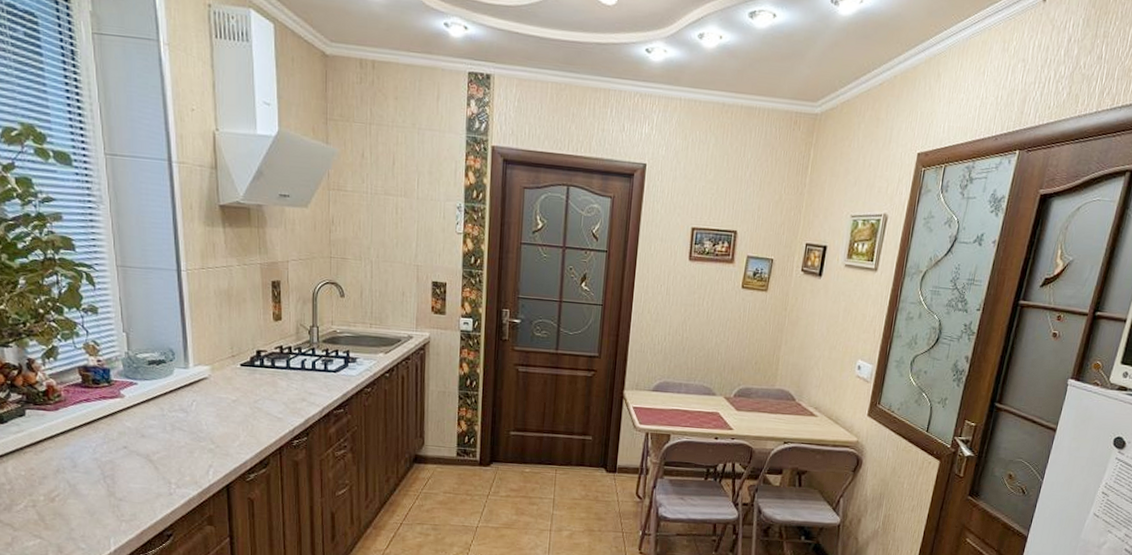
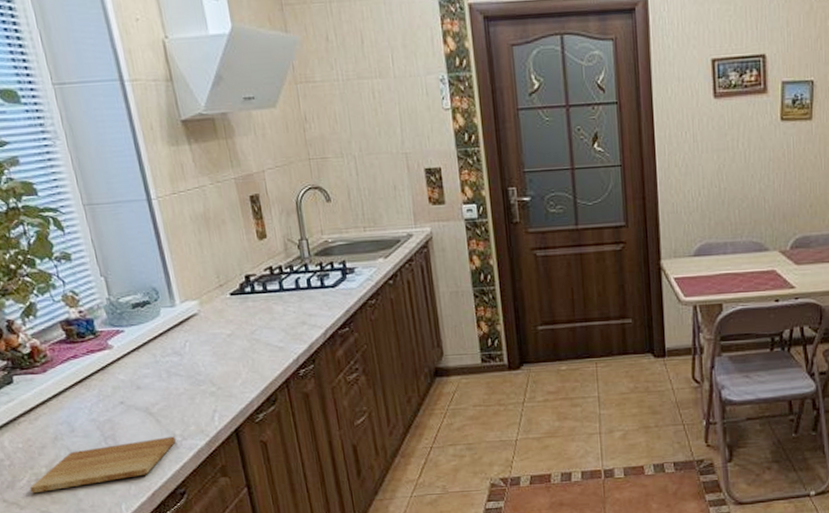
cutting board: none [25,483,170,519] -> present [29,436,176,494]

